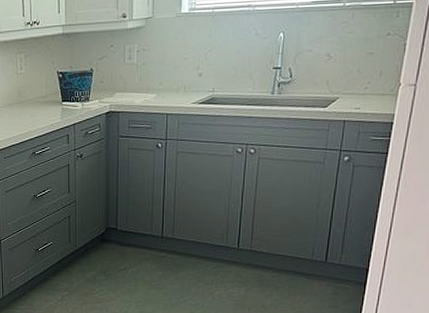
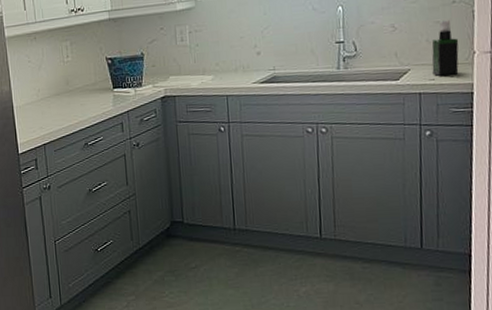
spray bottle: none [359,51,388,106] -> present [432,19,459,76]

